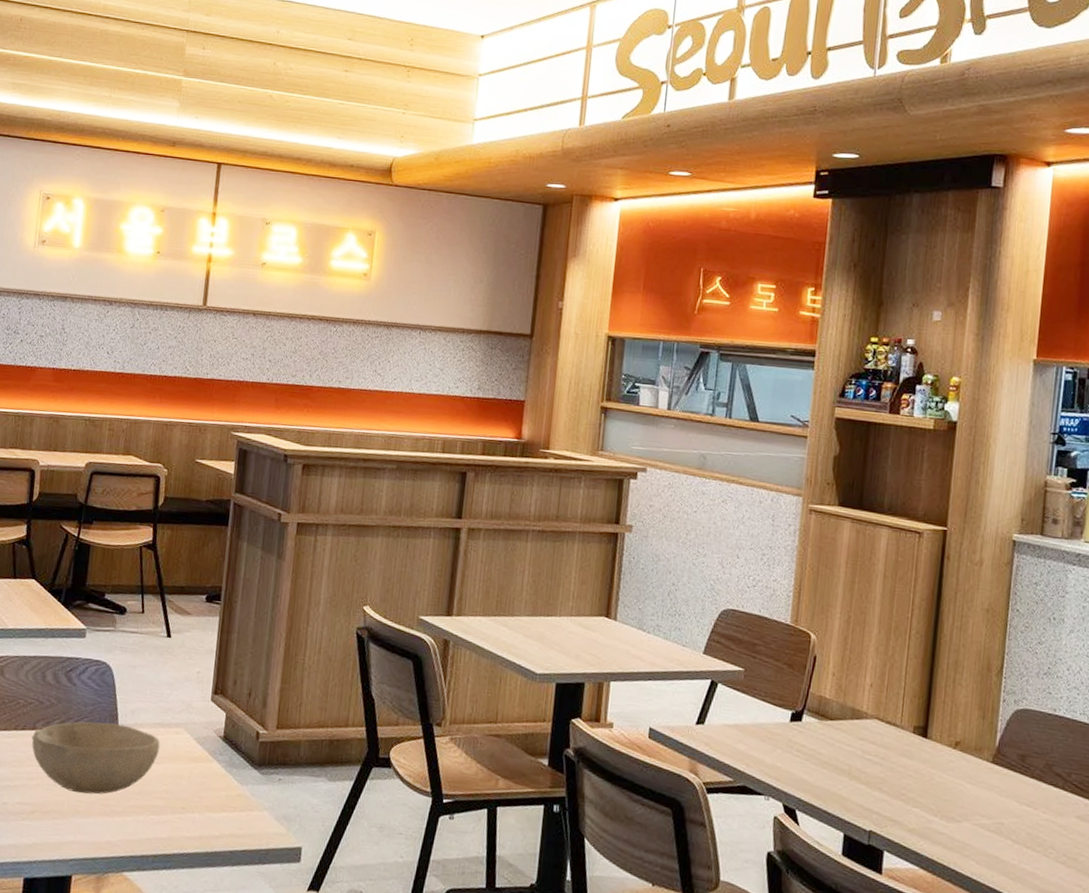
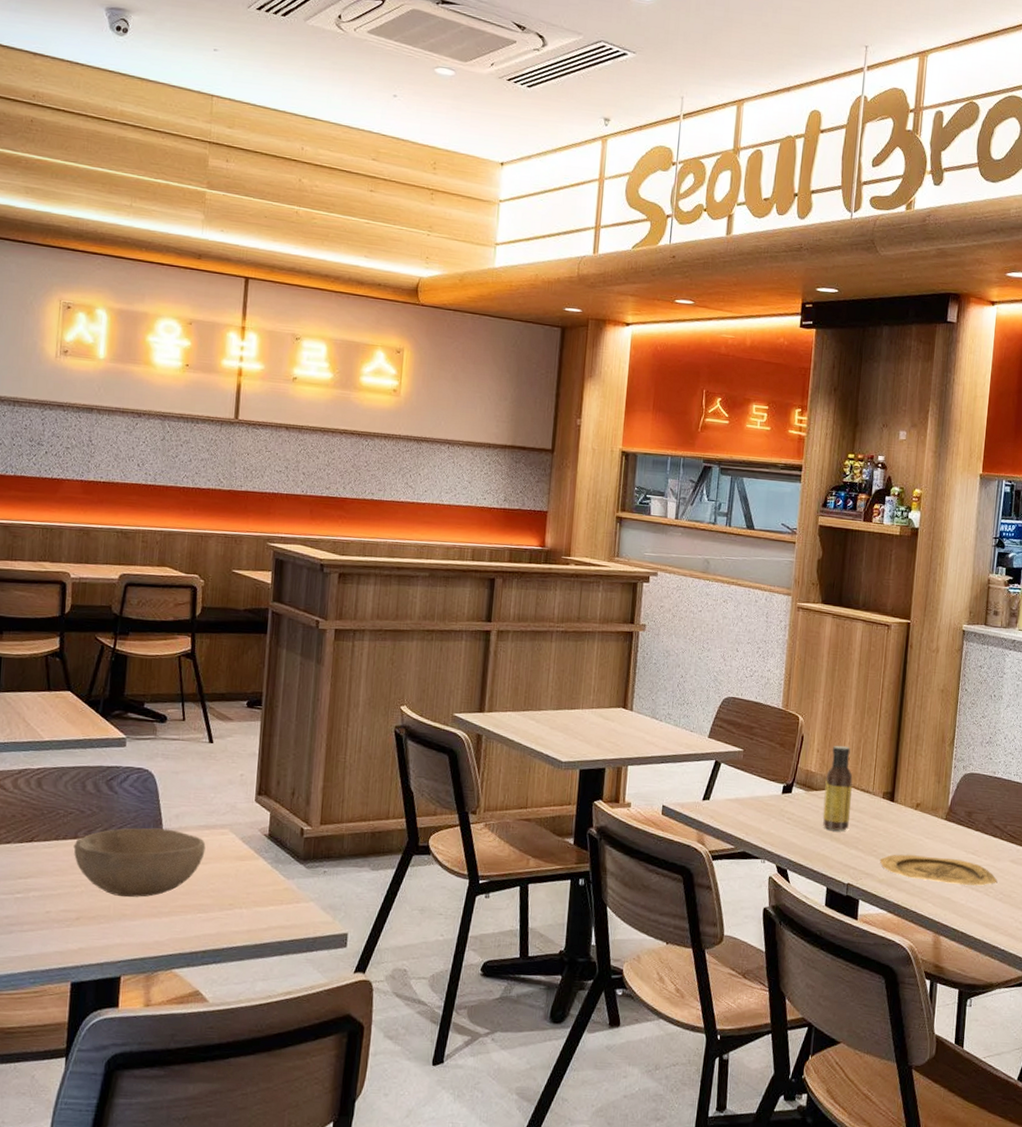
sauce bottle: none [839,668,876,769] -> present [822,745,853,831]
plate: none [909,800,1060,845] -> present [879,854,998,886]

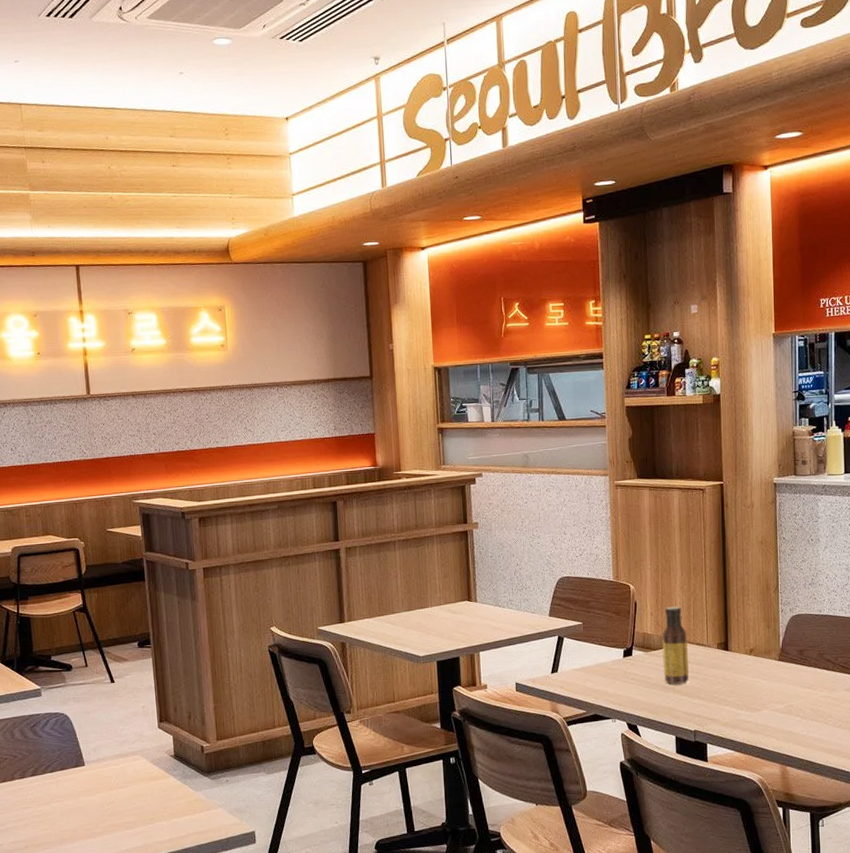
bowl: present [73,828,206,898] -> none [12,761,123,825]
plate: present [879,854,998,886] -> none [721,695,835,718]

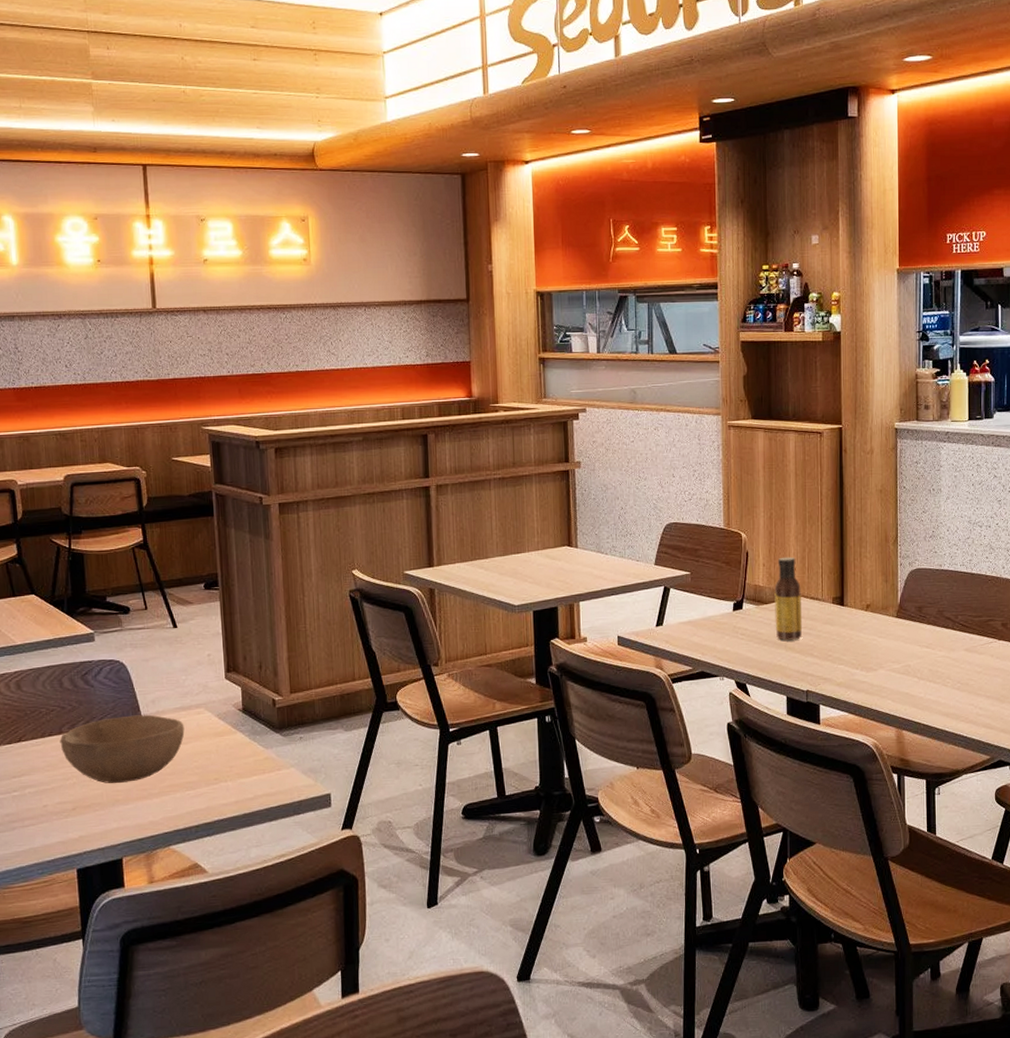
bowl: none [12,761,123,825] -> present [60,714,185,784]

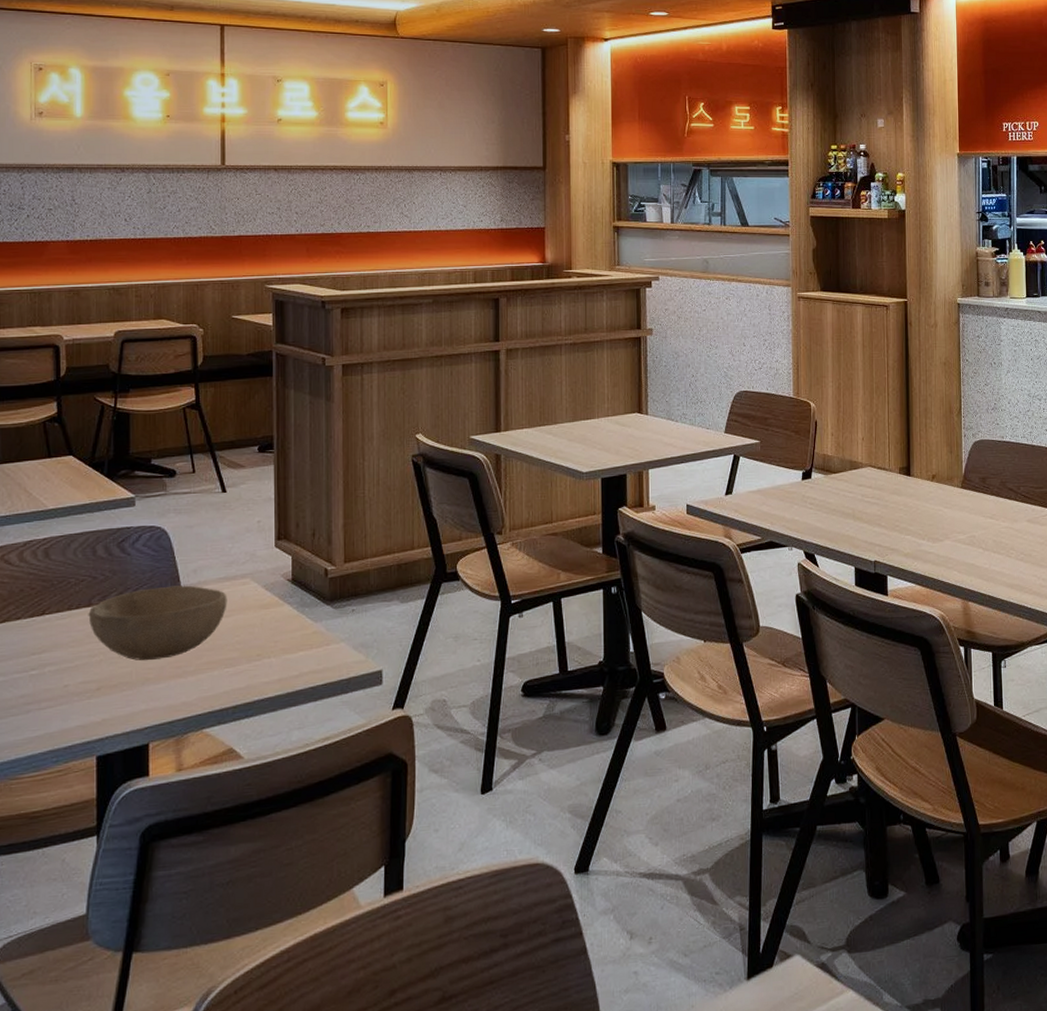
sauce bottle: present [774,557,803,641] -> none [843,426,870,510]

